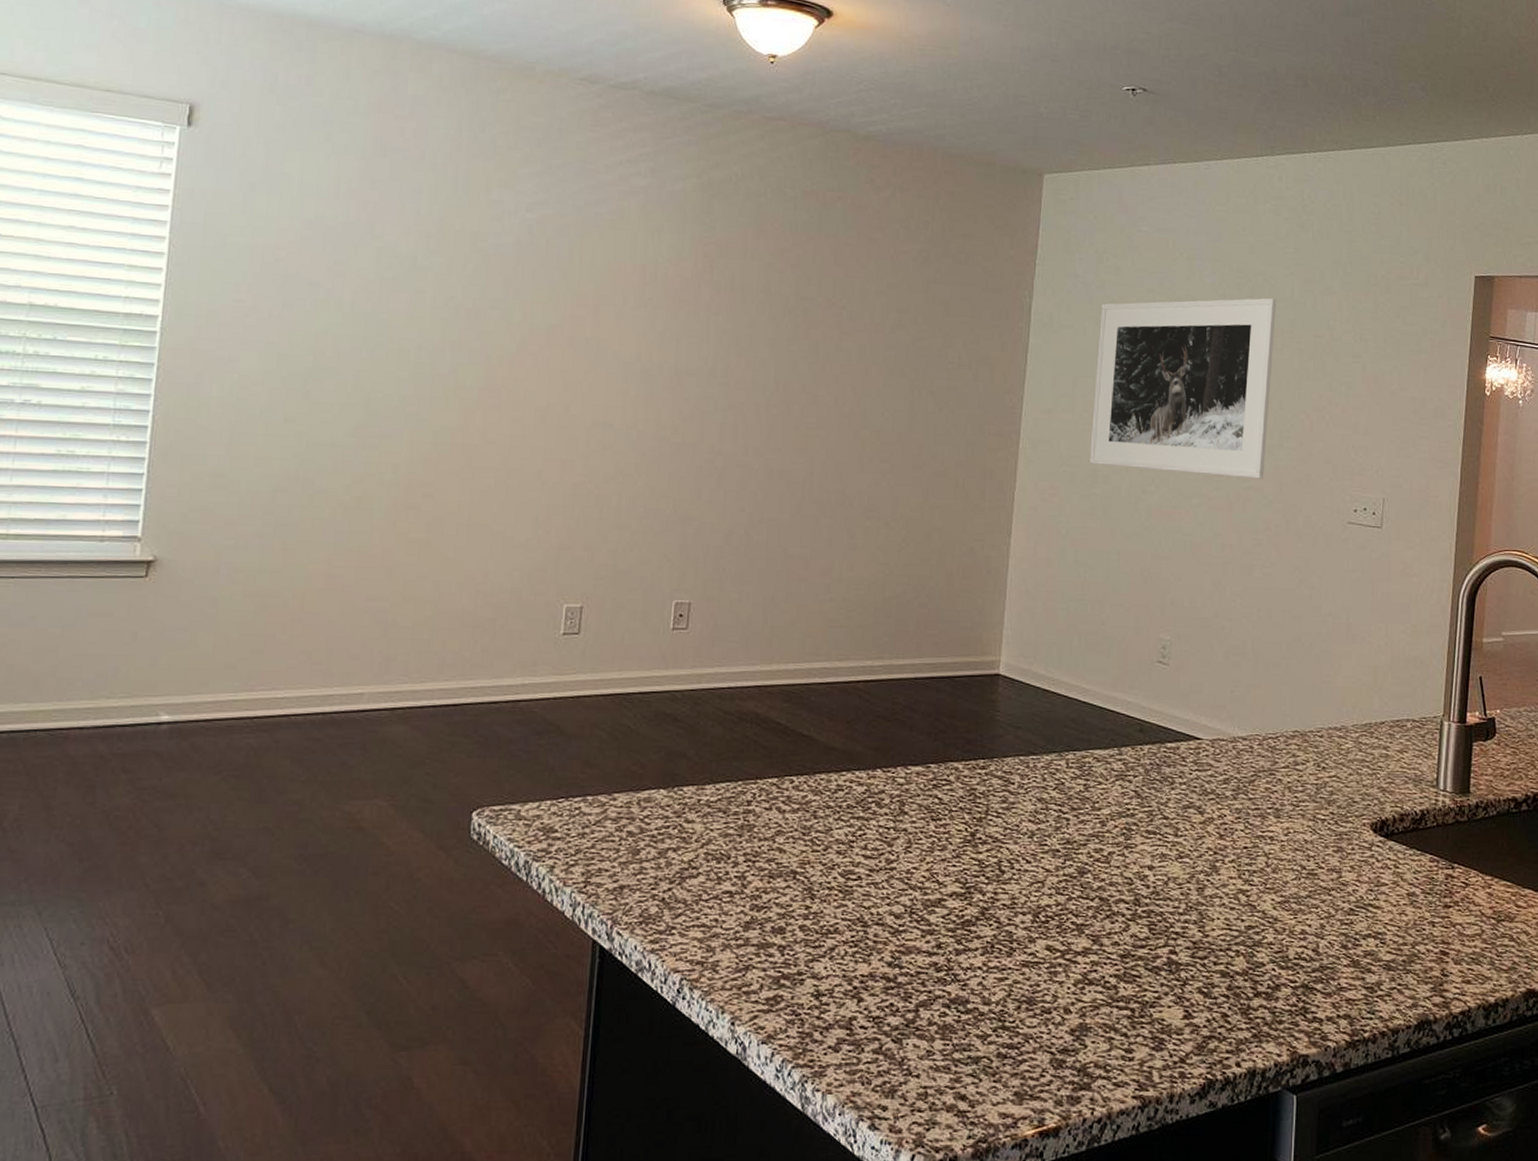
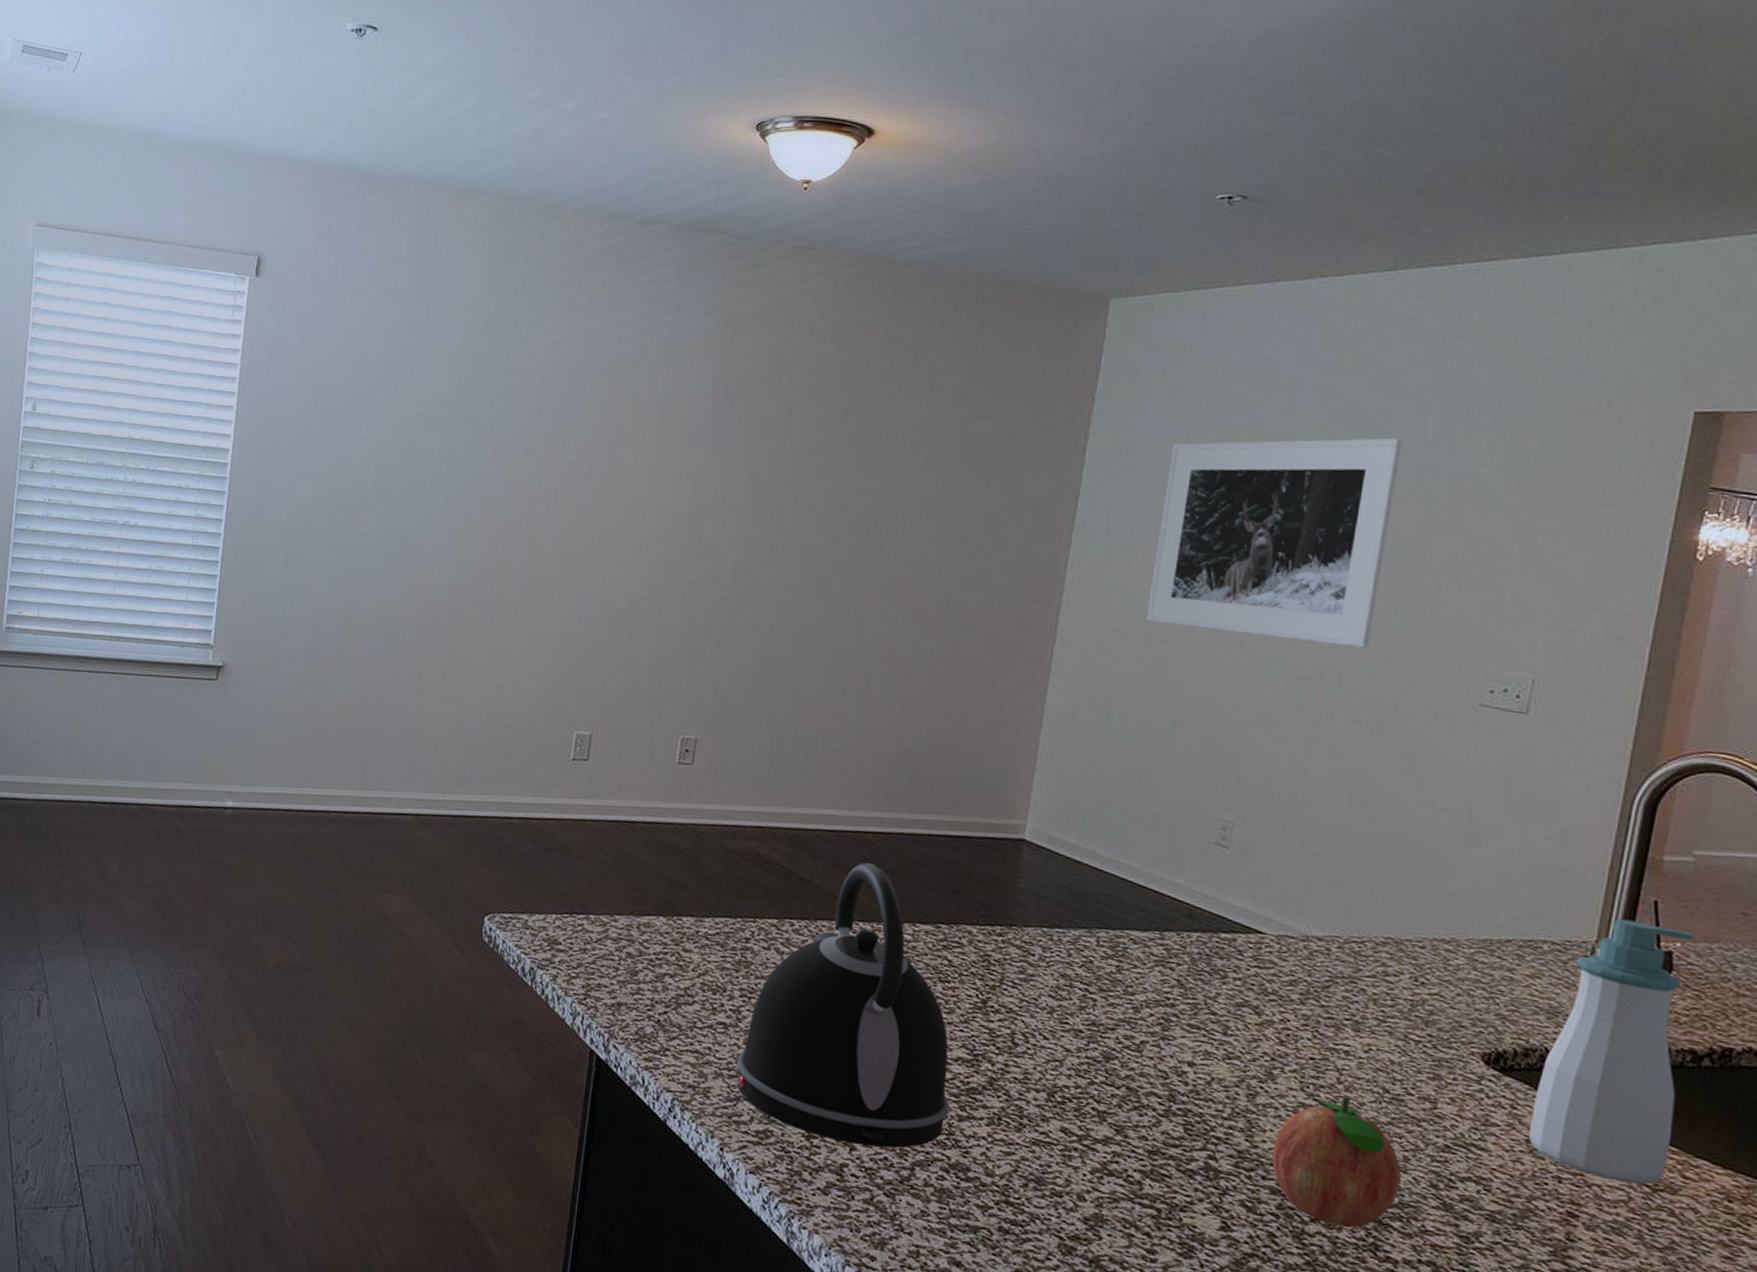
kettle: none [744,712,948,995] -> present [736,862,950,1148]
fruit: none [1220,878,1319,996] -> present [1271,1096,1401,1228]
soap bottle: none [1408,695,1507,919] -> present [1528,919,1693,1185]

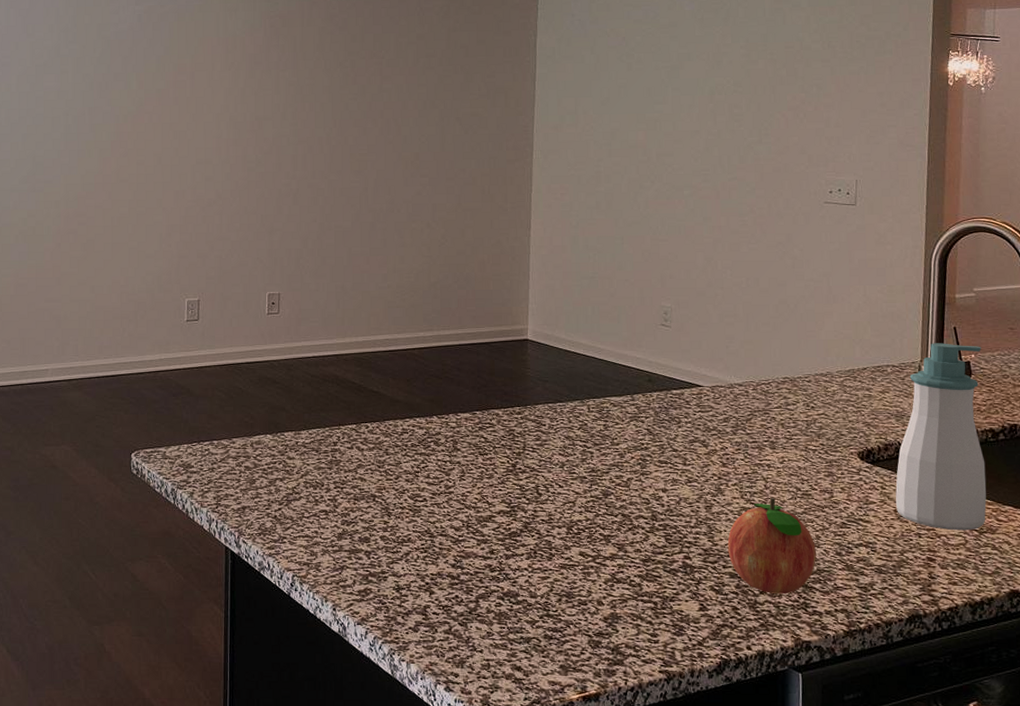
kettle: present [736,862,950,1148] -> none [338,372,499,589]
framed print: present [1146,437,1403,649] -> none [593,18,750,171]

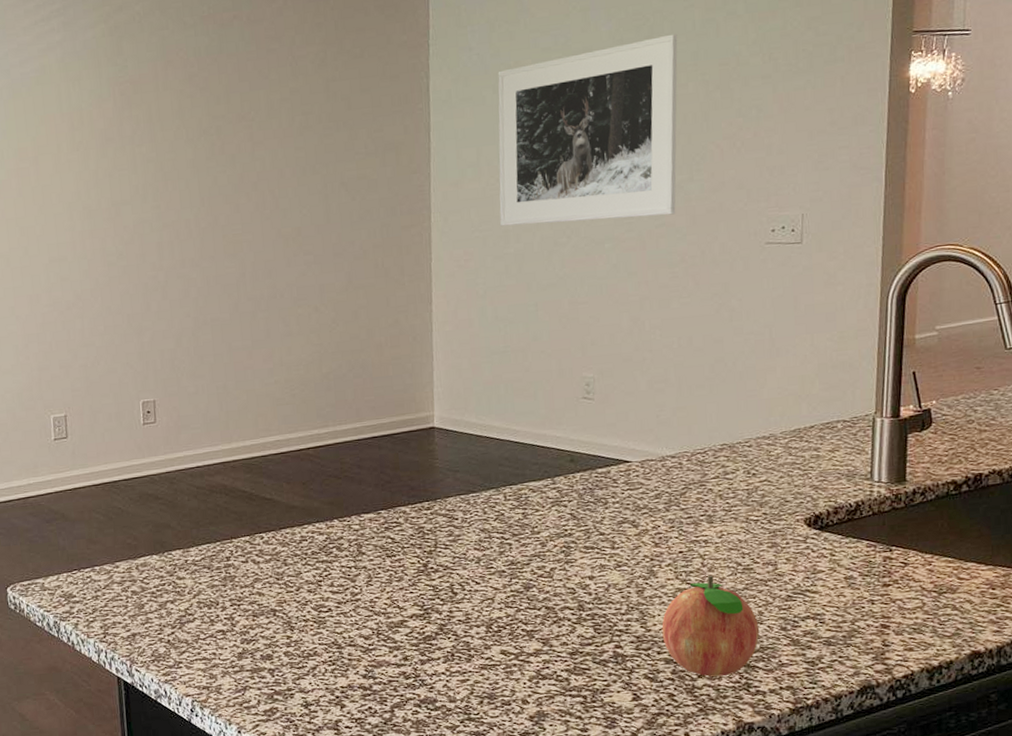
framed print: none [593,18,750,171] -> present [497,34,678,227]
soap bottle: present [895,343,987,531] -> none [846,390,947,594]

